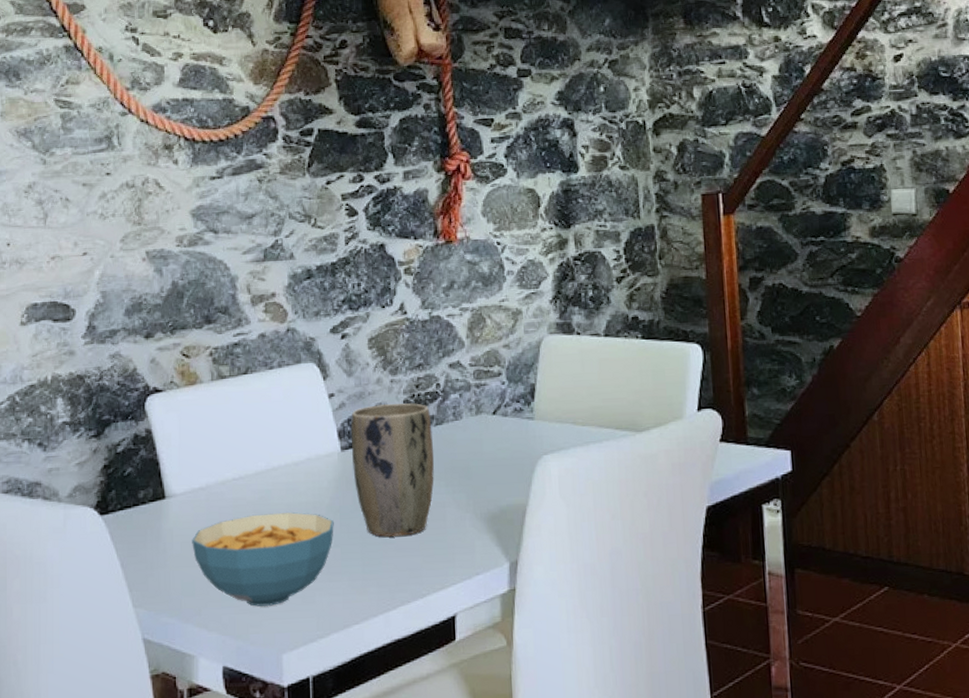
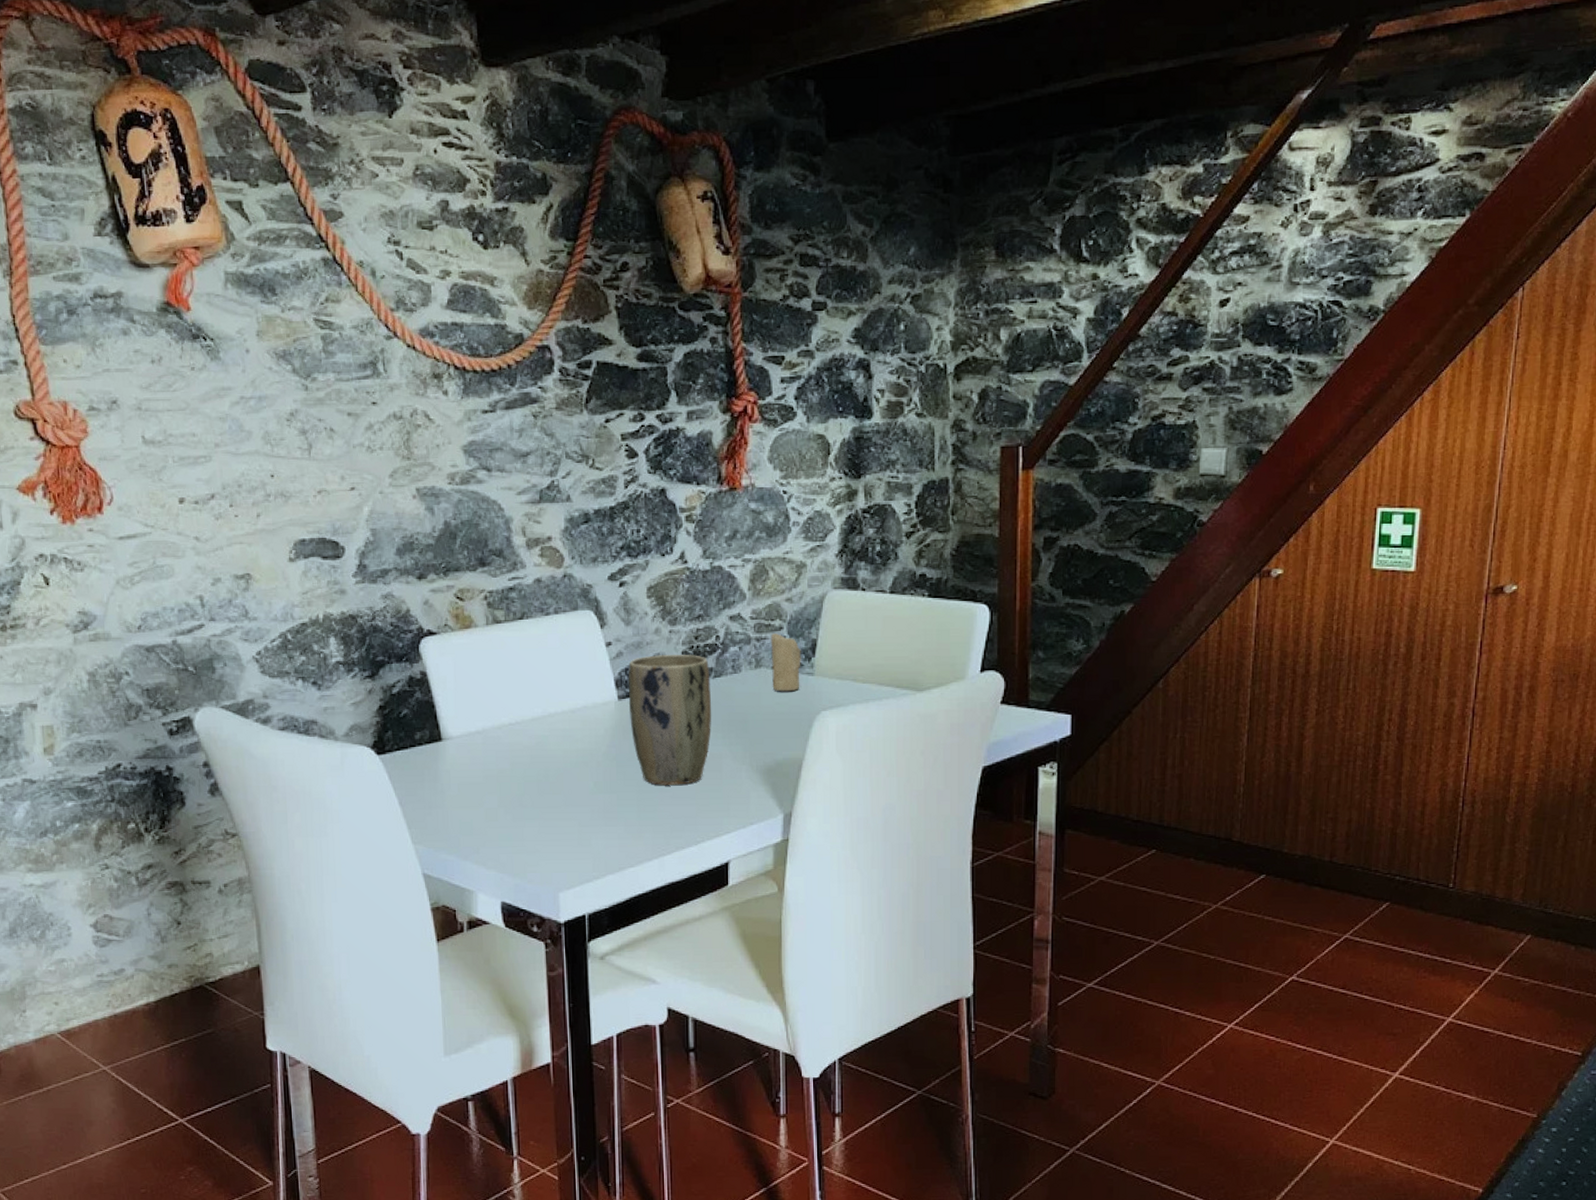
cereal bowl: present [192,512,334,607] -> none [469,758,611,848]
candle: none [490,379,521,437] -> present [770,633,801,692]

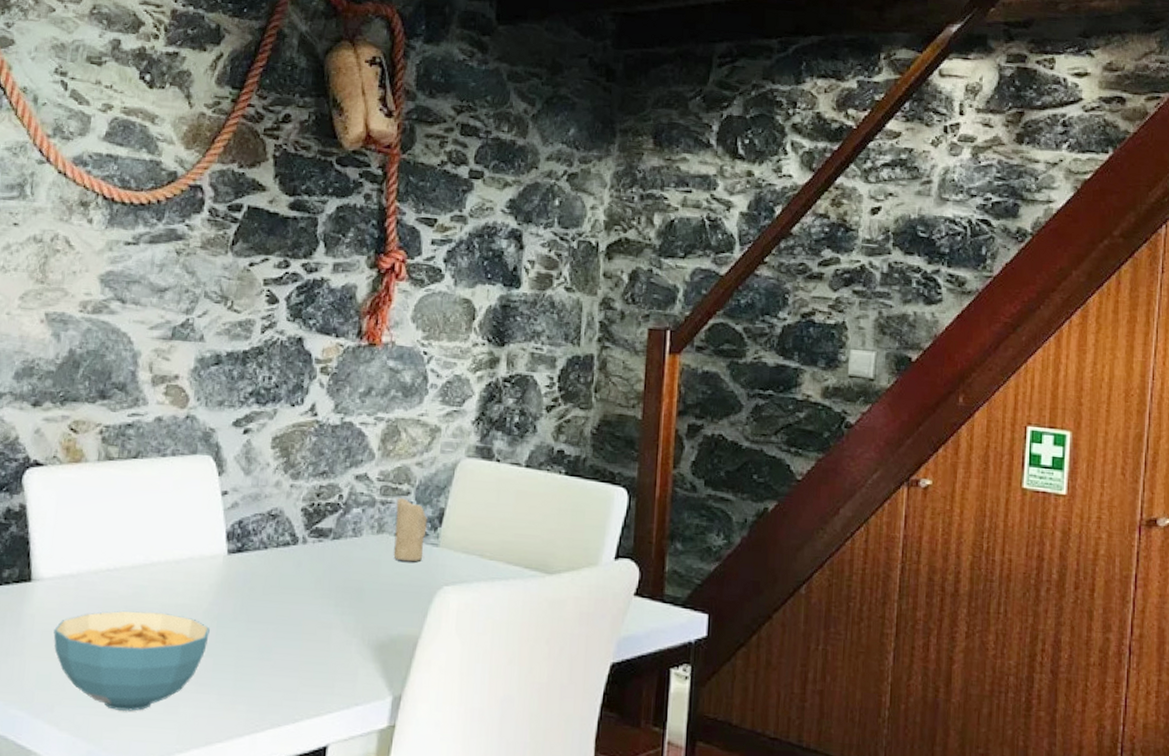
cereal bowl: none [469,758,611,848] -> present [53,610,210,712]
plant pot: present [628,654,712,785] -> none [237,509,329,654]

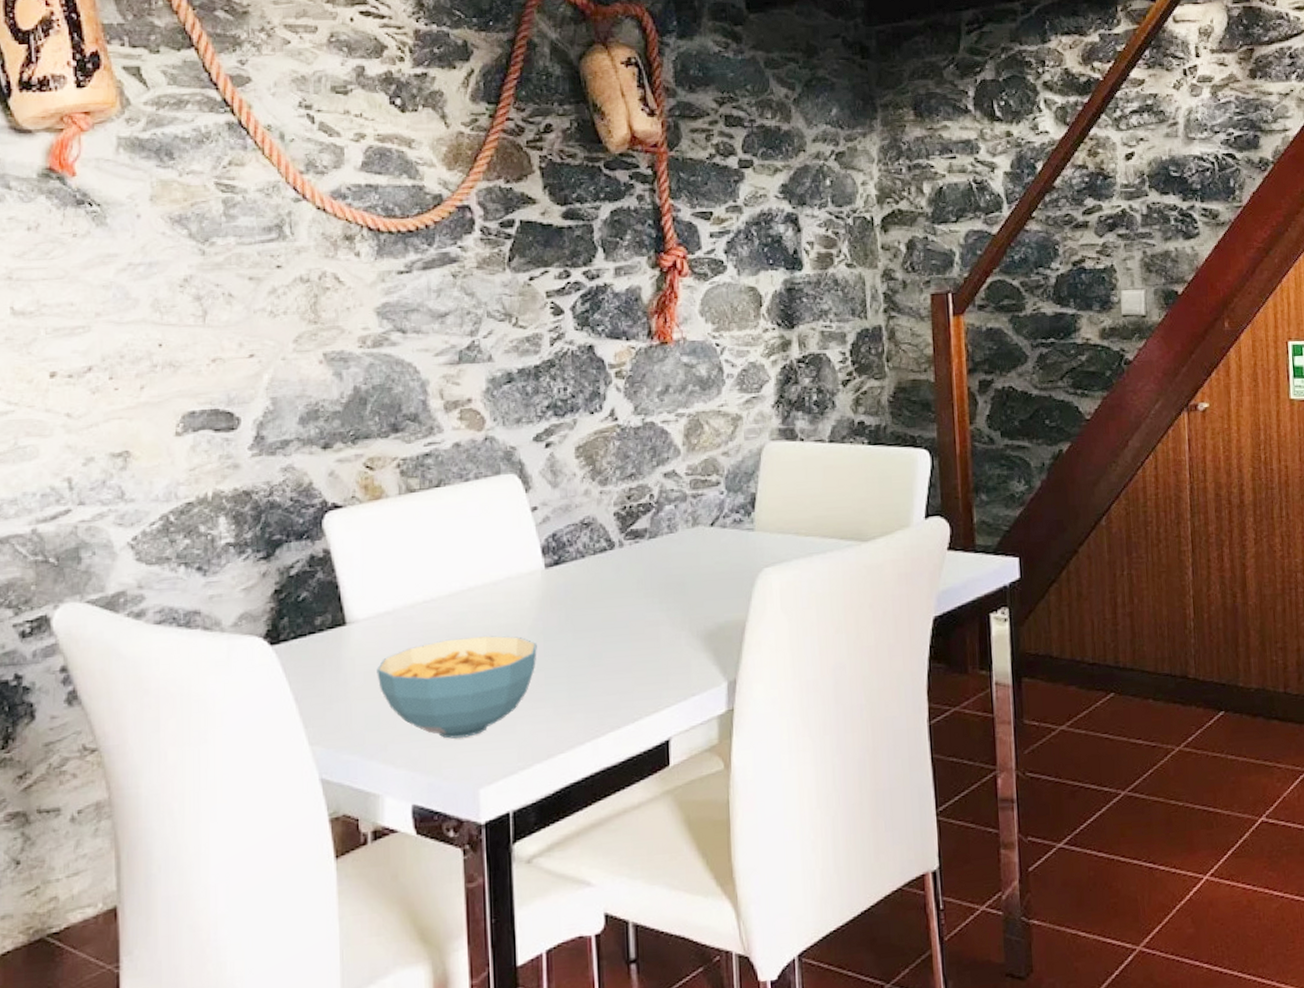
candle: present [393,498,427,562] -> none [707,489,741,550]

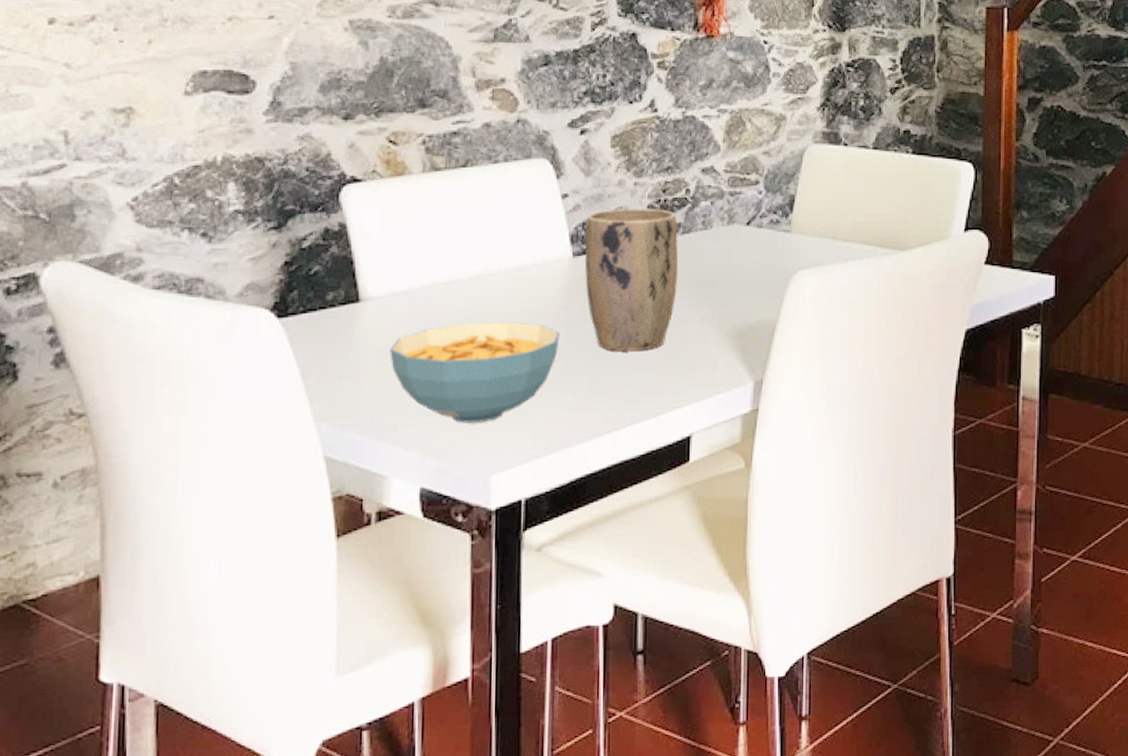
plant pot: none [555,515,648,659] -> present [584,208,679,351]

